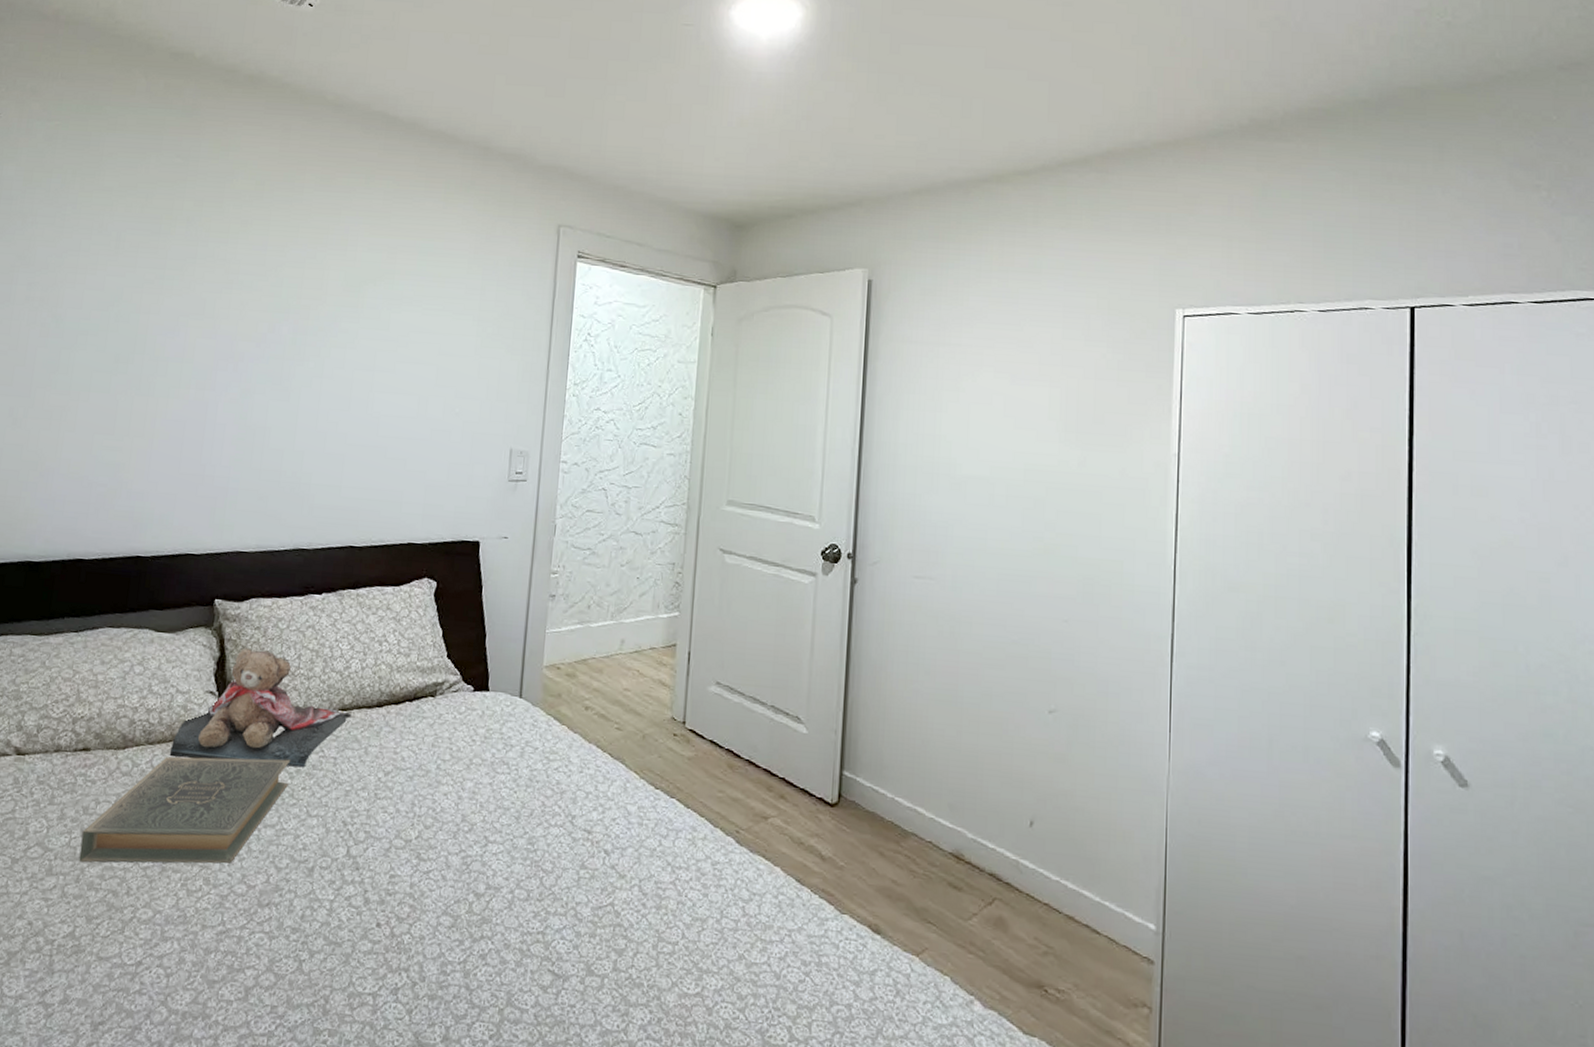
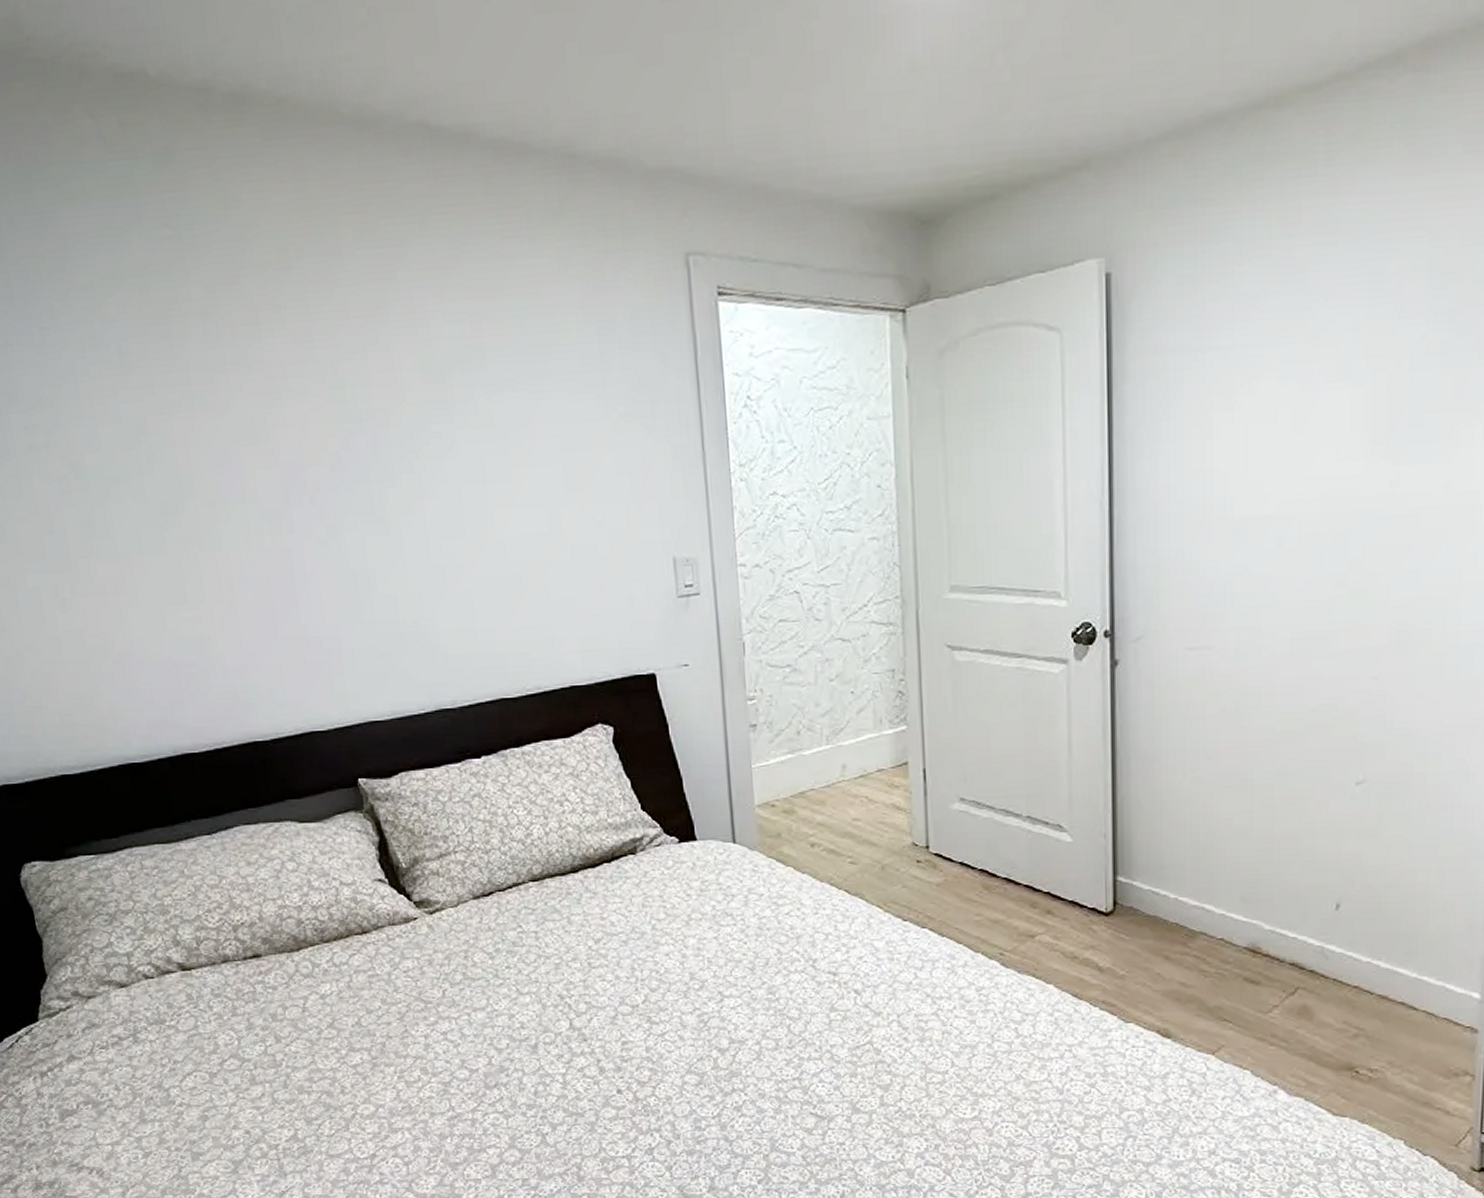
hardback book: present [79,756,291,864] -> none [276,939,490,1069]
teddy bear: present [169,646,352,768] -> none [349,826,545,953]

